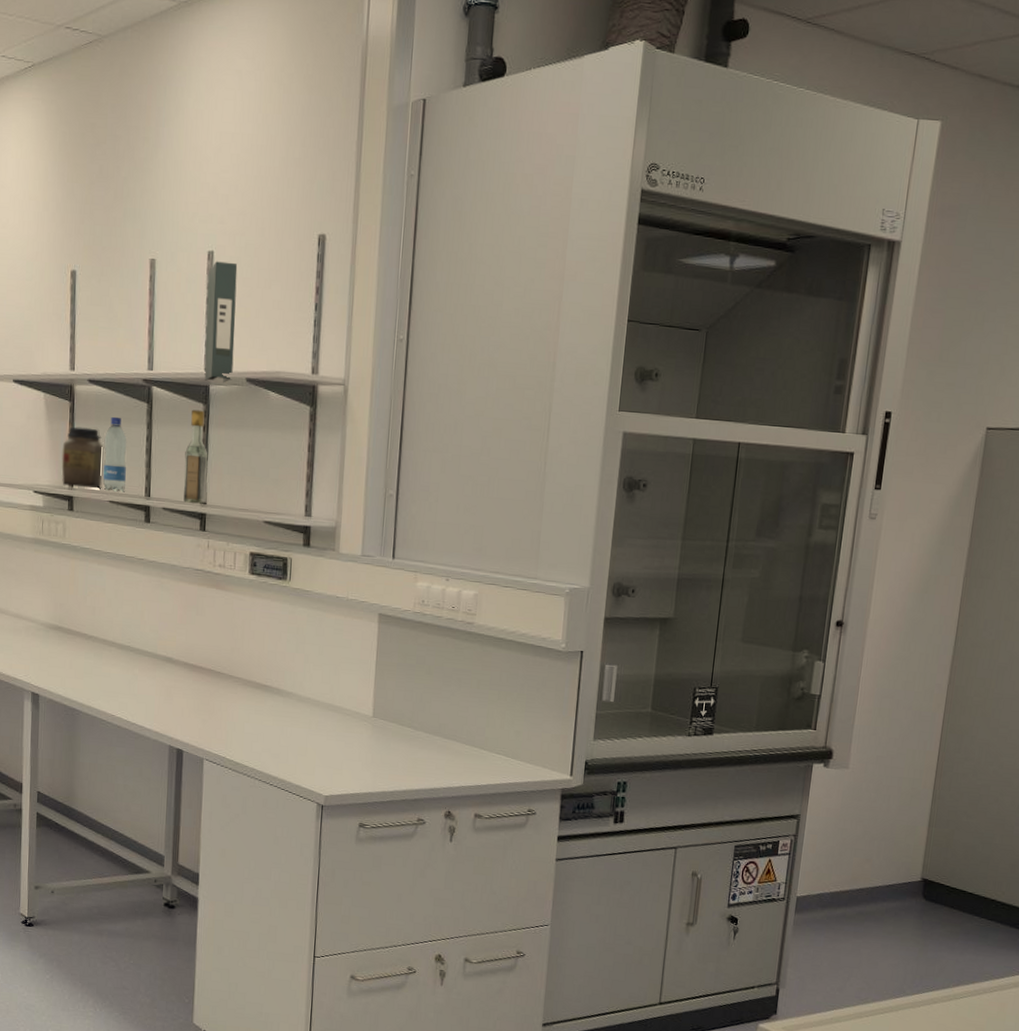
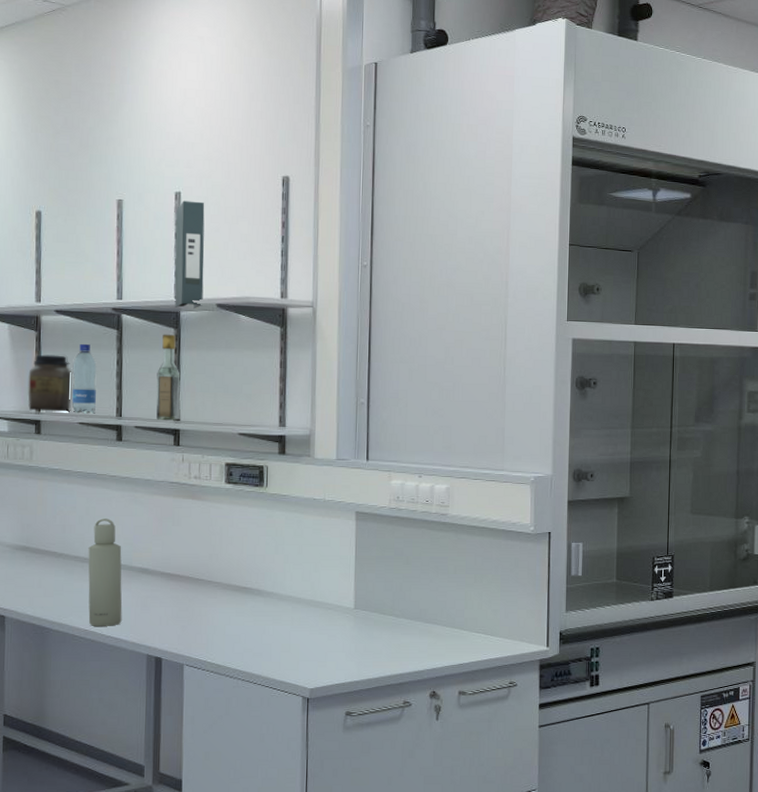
bottle: none [115,602,148,714] -> present [88,518,122,626]

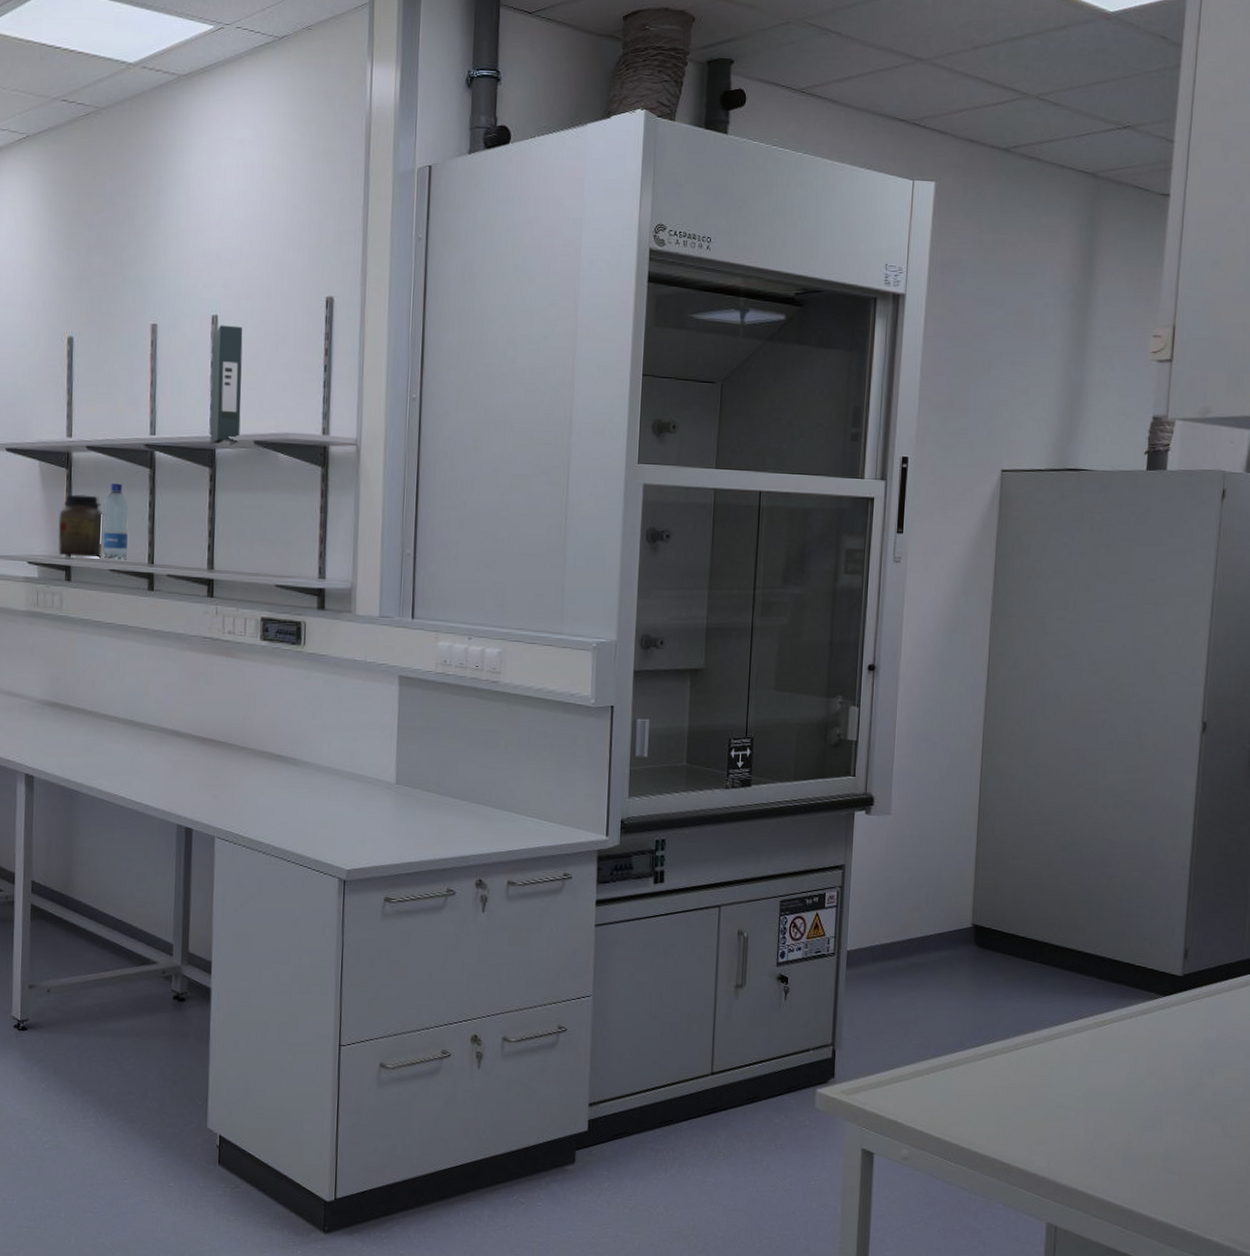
bottle: present [88,518,122,626] -> none [117,674,153,792]
bottle: present [156,334,181,421] -> none [189,473,215,570]

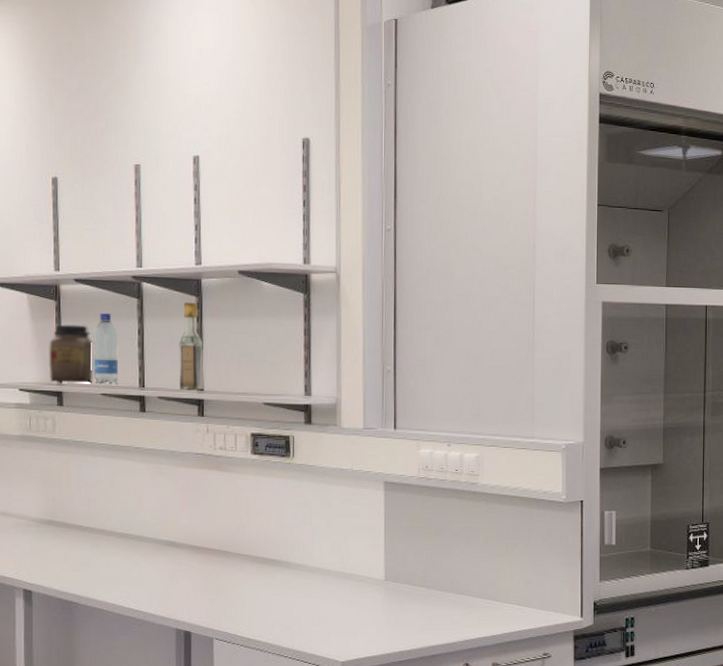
bottle: none [189,473,215,570] -> present [179,302,203,391]
binder: present [210,325,243,446] -> none [195,165,225,276]

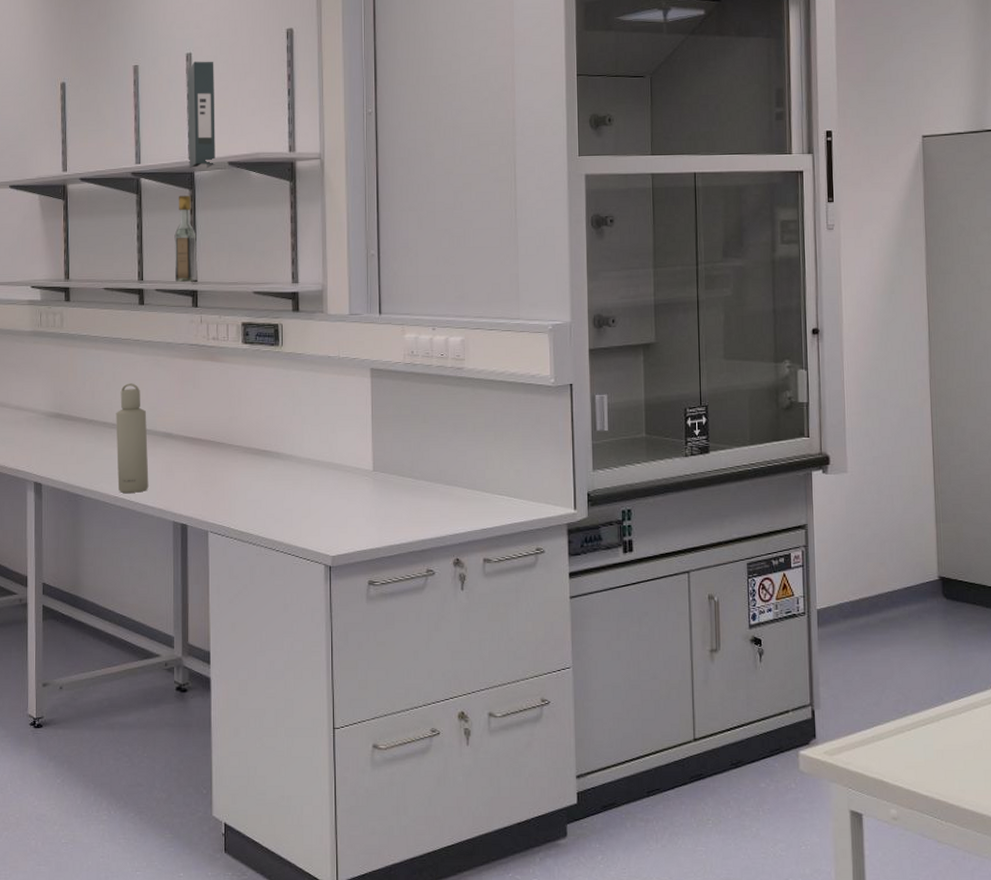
jar: present [49,324,92,383] -> none [57,222,96,279]
bottle: present [93,314,119,385] -> none [97,210,120,279]
bottle: none [114,491,150,600] -> present [116,383,149,493]
binder: none [195,165,225,276] -> present [188,61,215,169]

